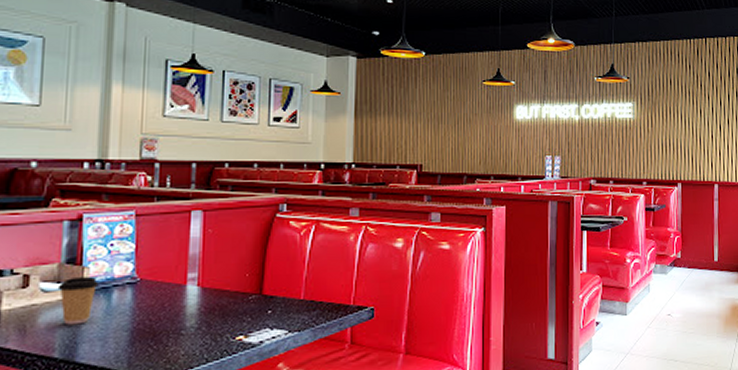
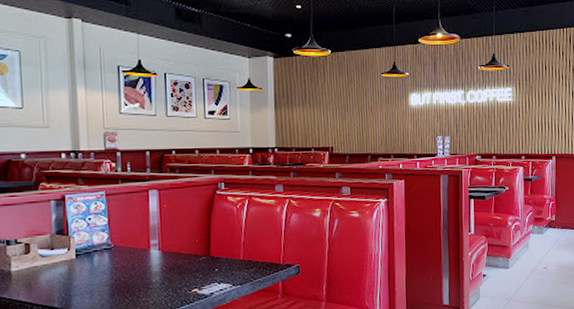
coffee cup: present [57,277,99,325] -> none [51,244,83,282]

